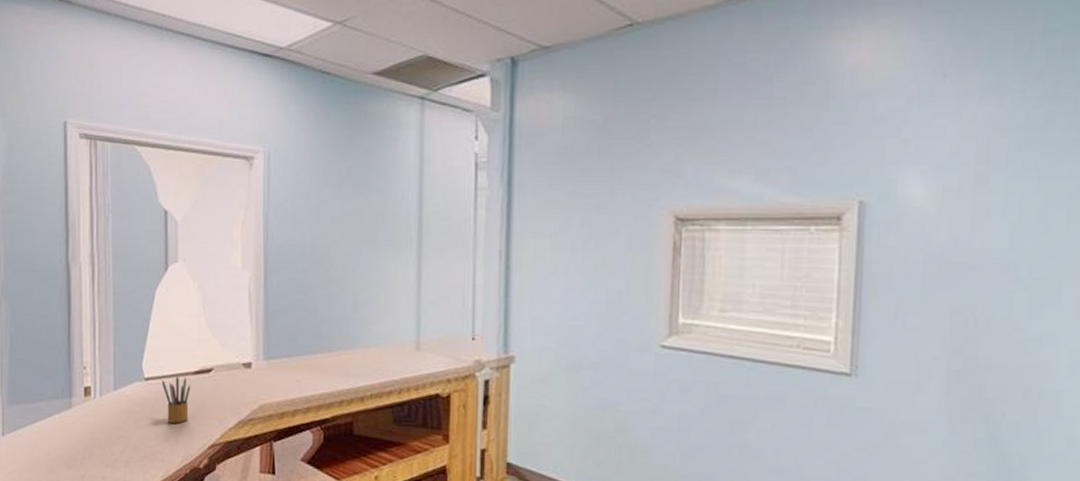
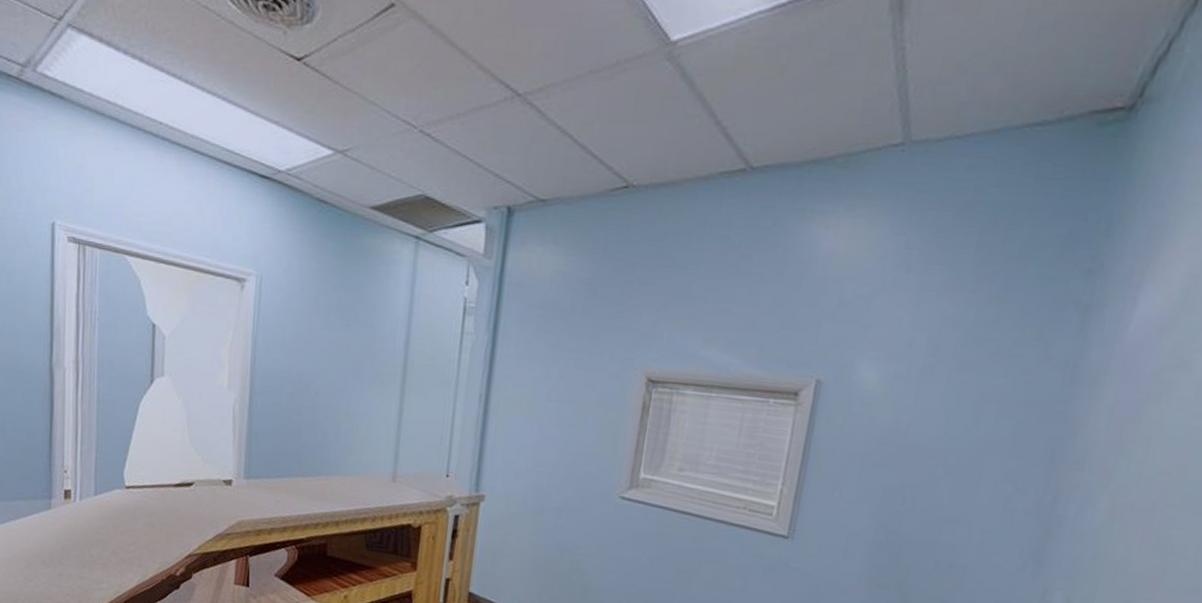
pencil box: present [161,376,191,423] -> none [142,487,171,532]

